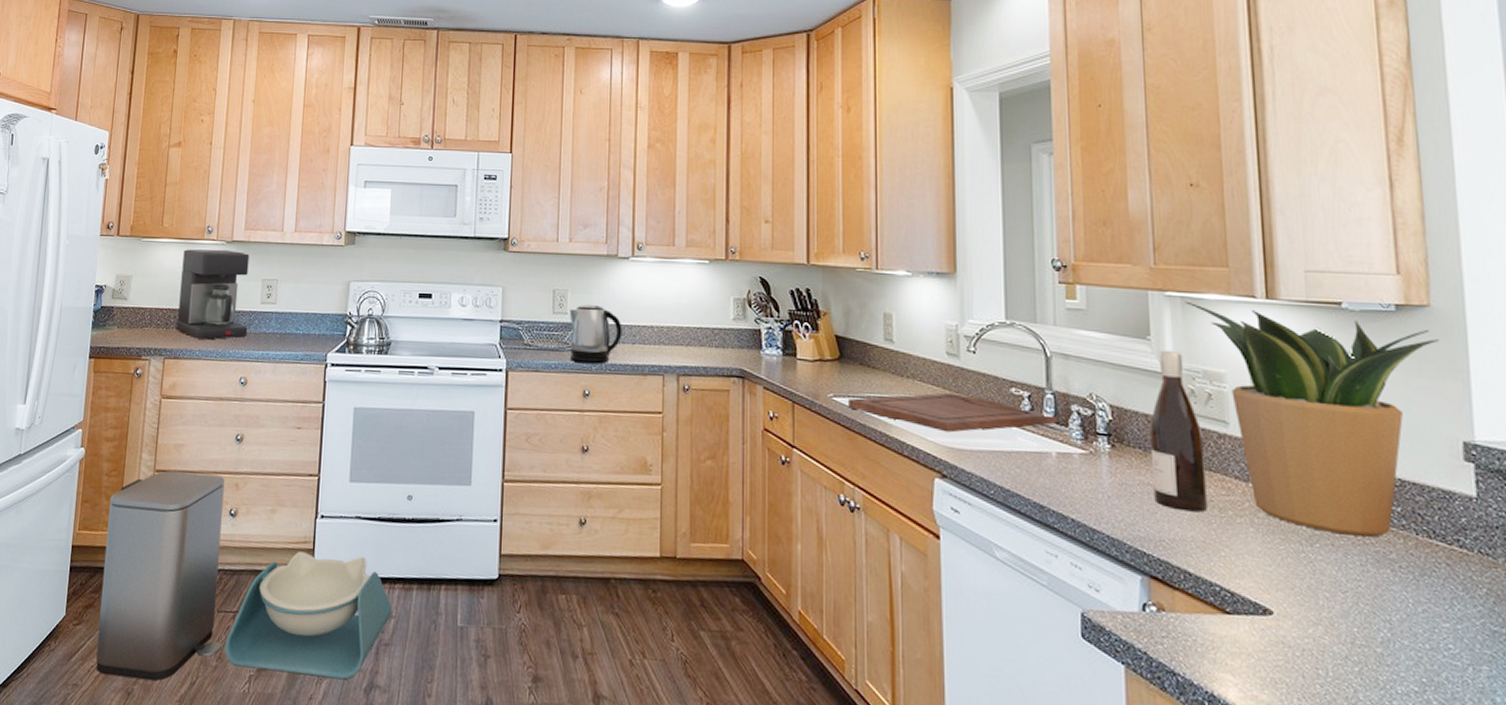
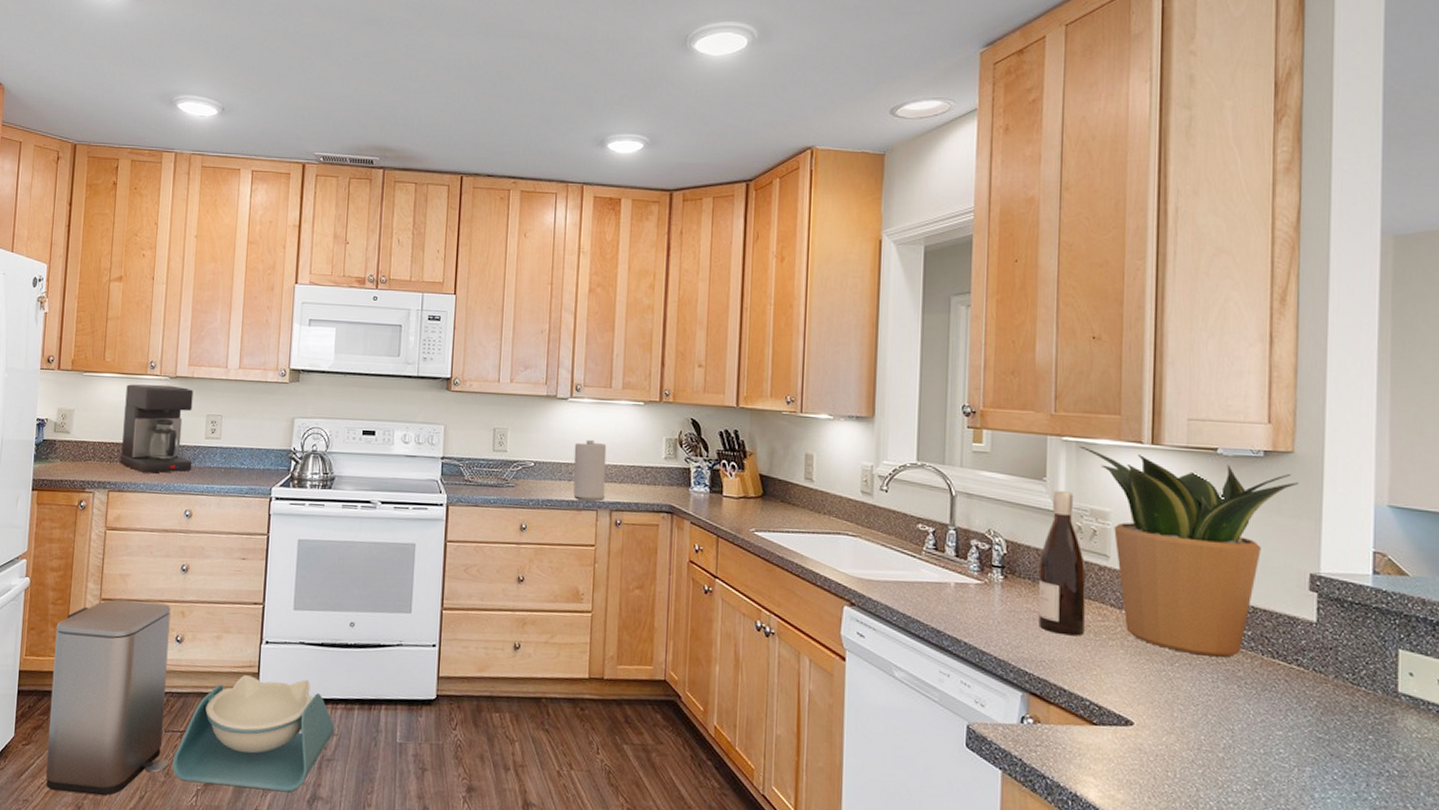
kettle: present [569,304,622,364] -> none [508,442,559,500]
paper towel holder: none [637,301,672,367] -> present [573,440,607,502]
cutting board: present [849,393,1058,433] -> none [769,528,958,565]

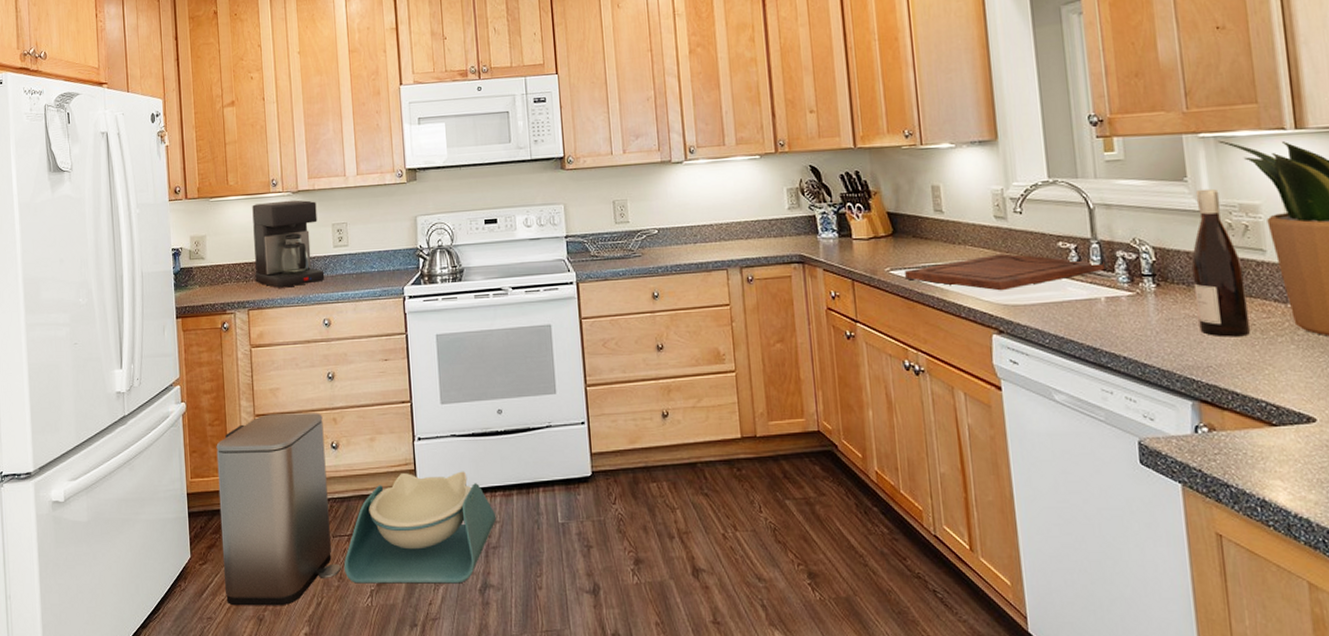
paper towel holder: present [573,440,607,502] -> none [695,200,733,263]
cutting board: none [769,528,958,565] -> present [905,253,1105,291]

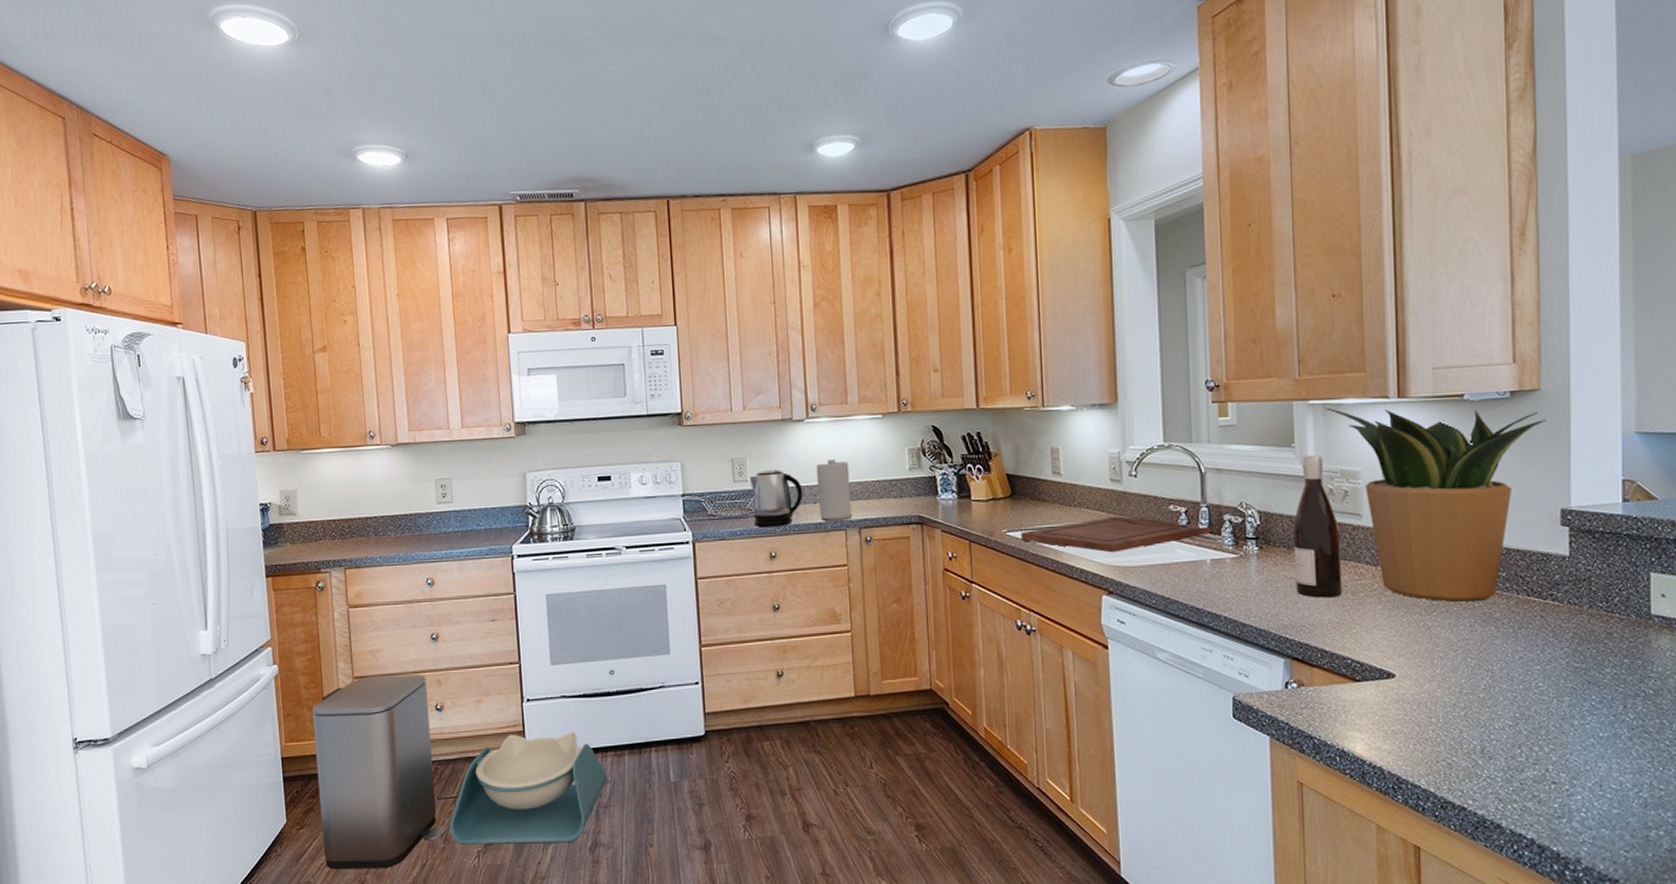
coffee maker: present [252,200,325,288] -> none [347,453,428,546]
kettle: none [630,210,684,268] -> present [749,469,803,527]
paper towel holder: none [695,200,733,263] -> present [816,460,852,523]

